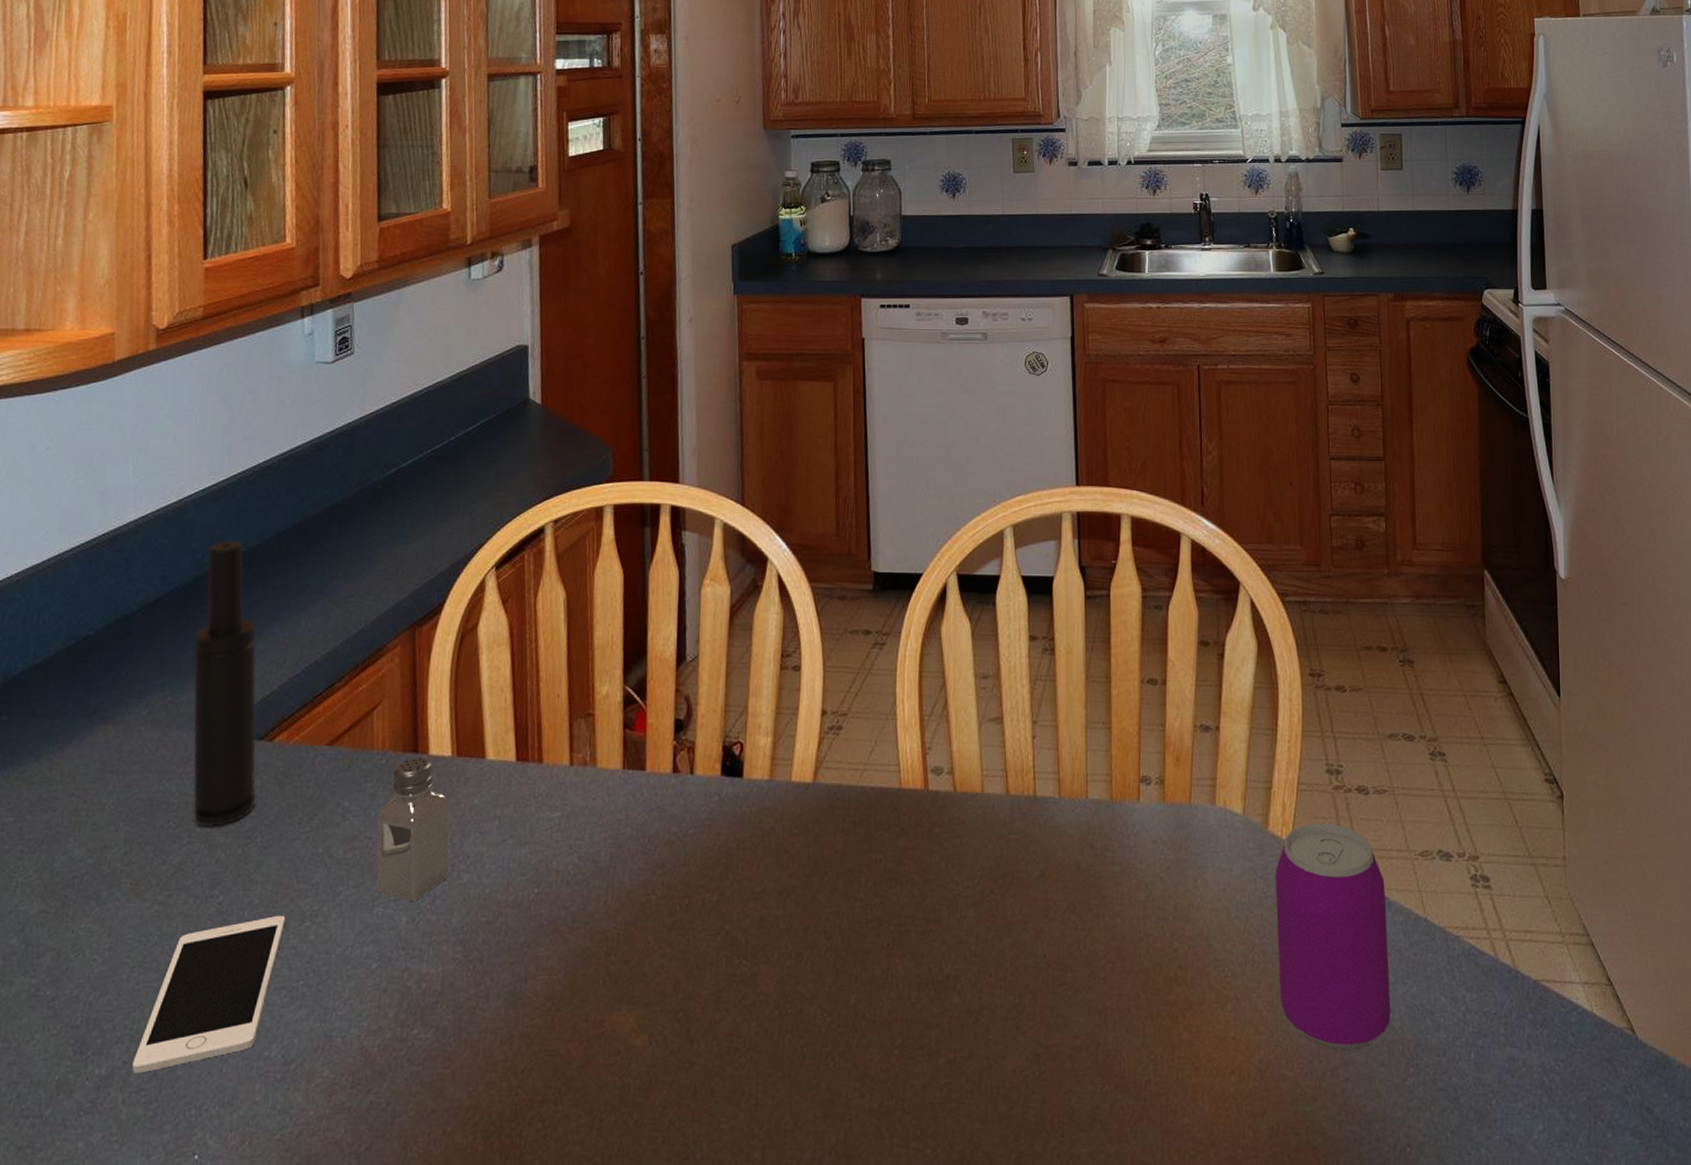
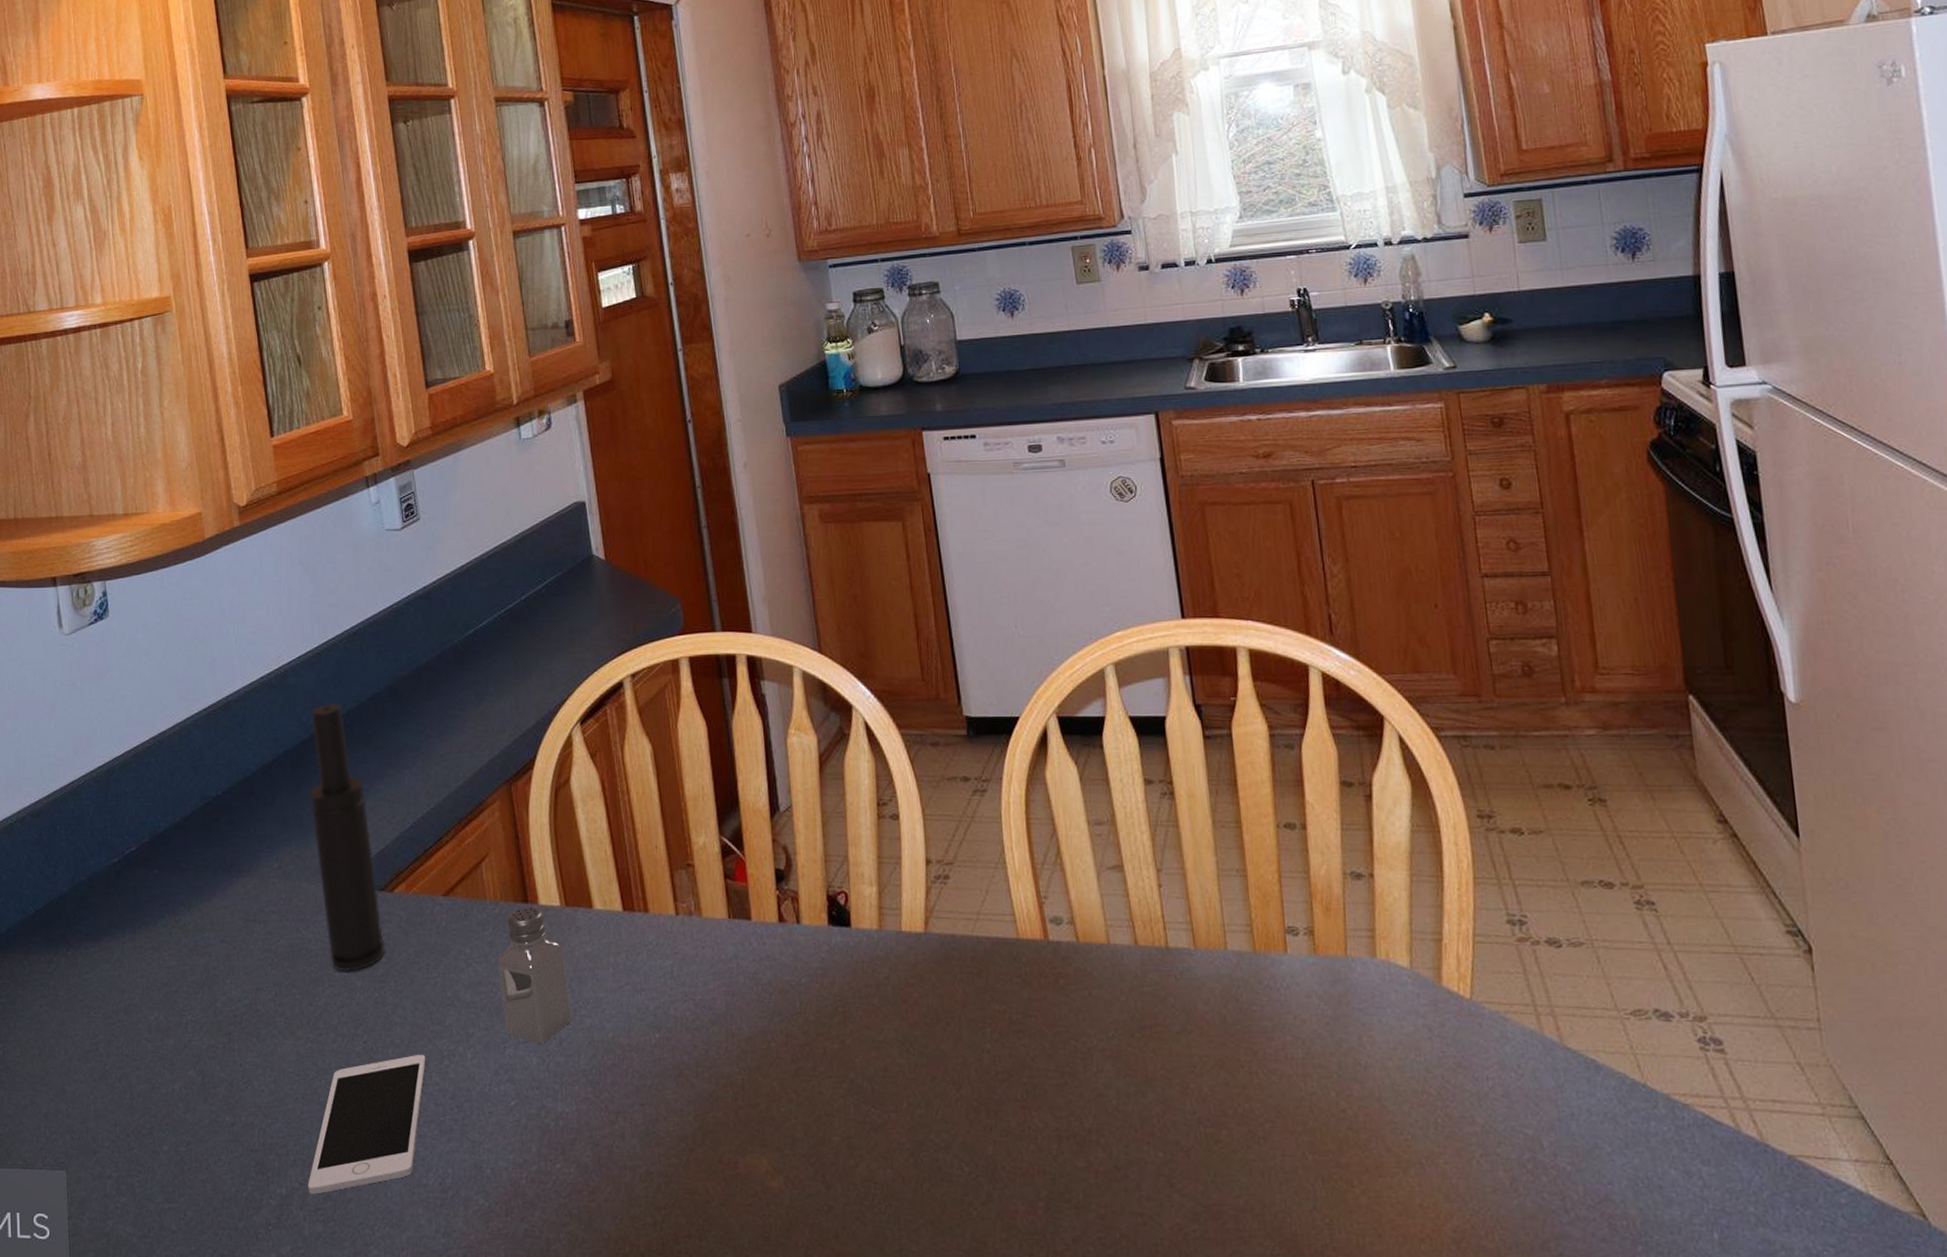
beverage can: present [1275,823,1391,1049] -> none [1454,978,1609,1223]

